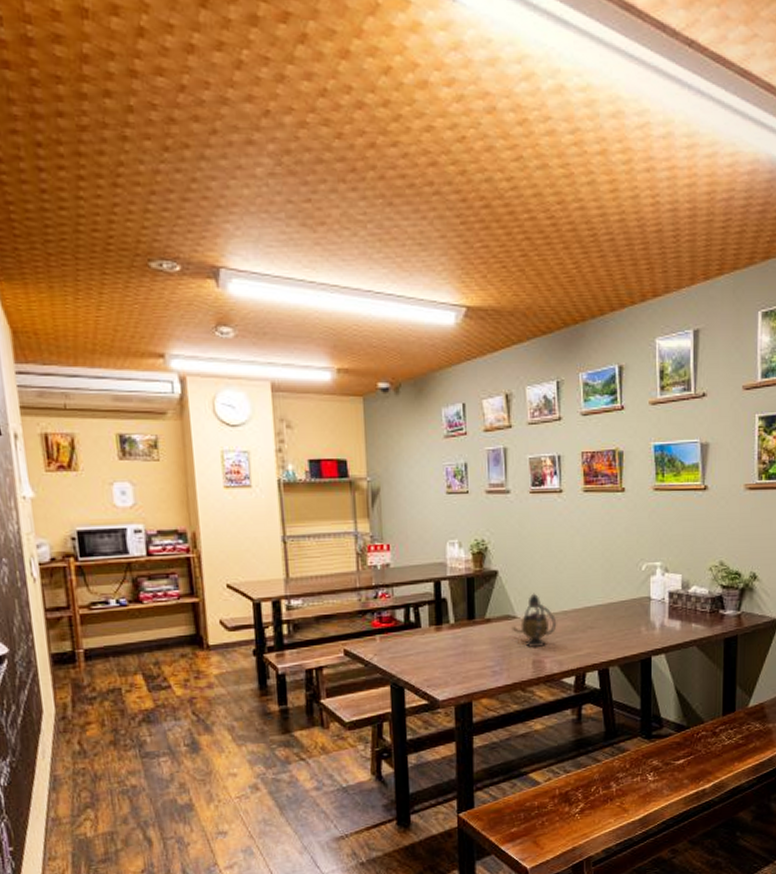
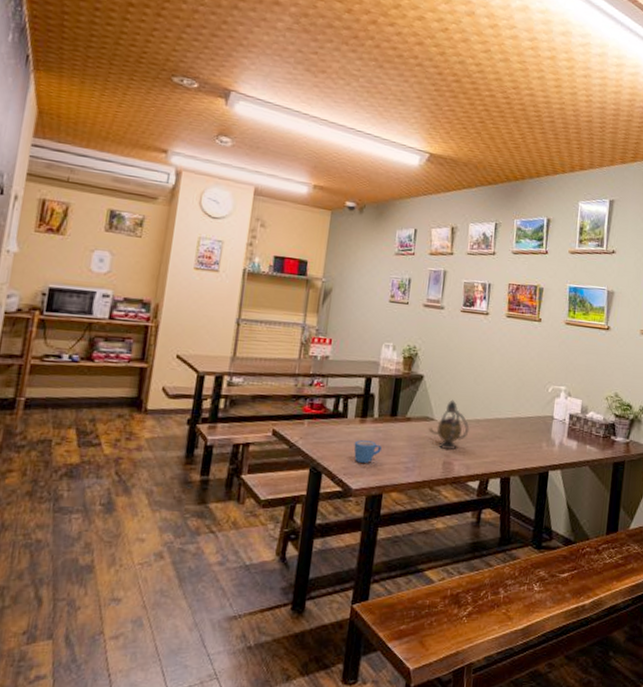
mug: none [433,648,463,673] -> present [353,440,382,463]

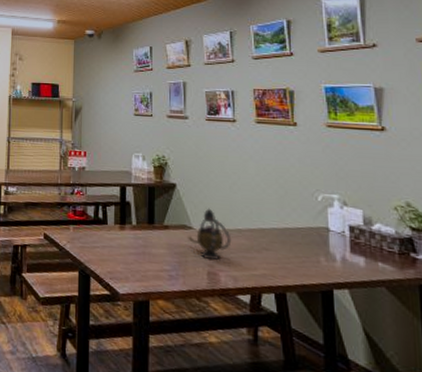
mug: present [353,440,382,463] -> none [116,246,143,269]

